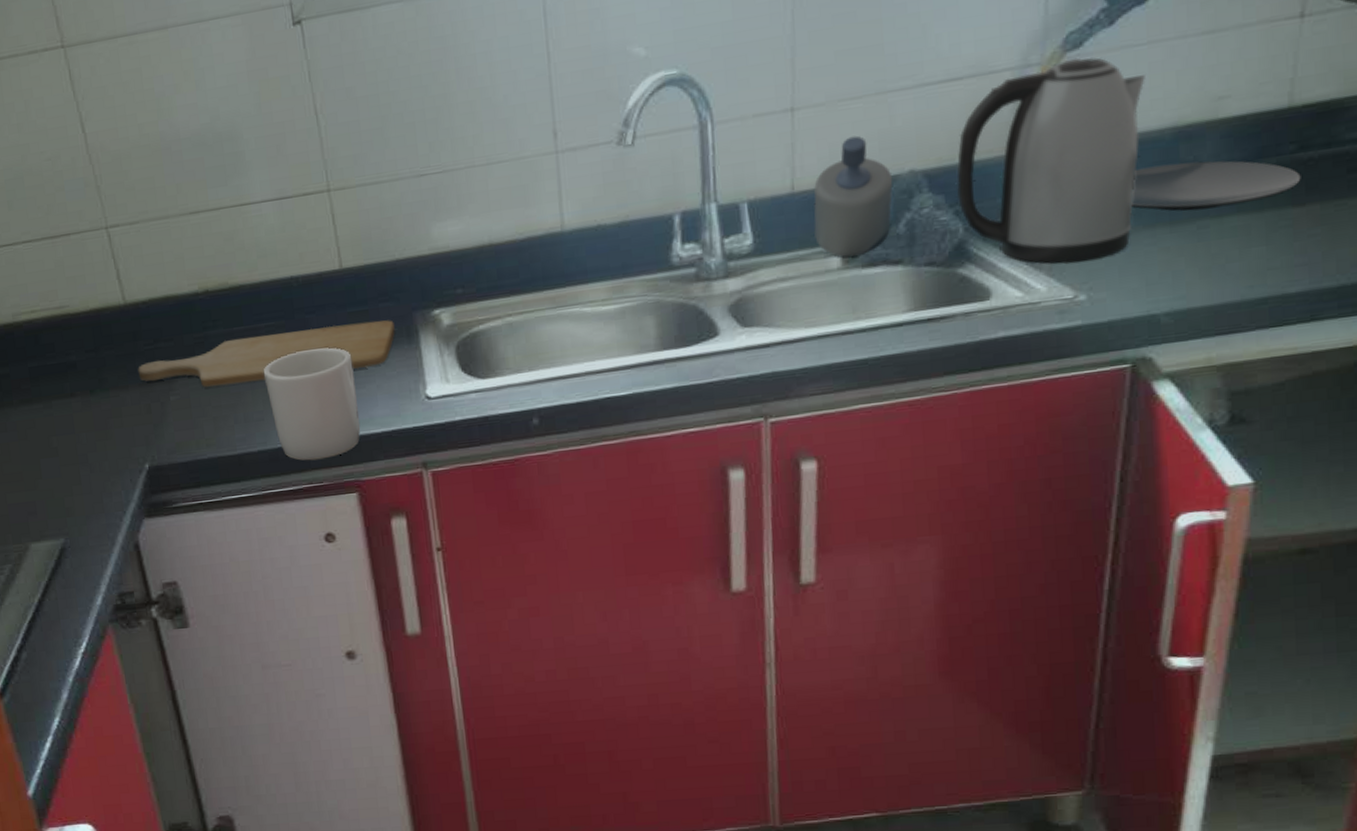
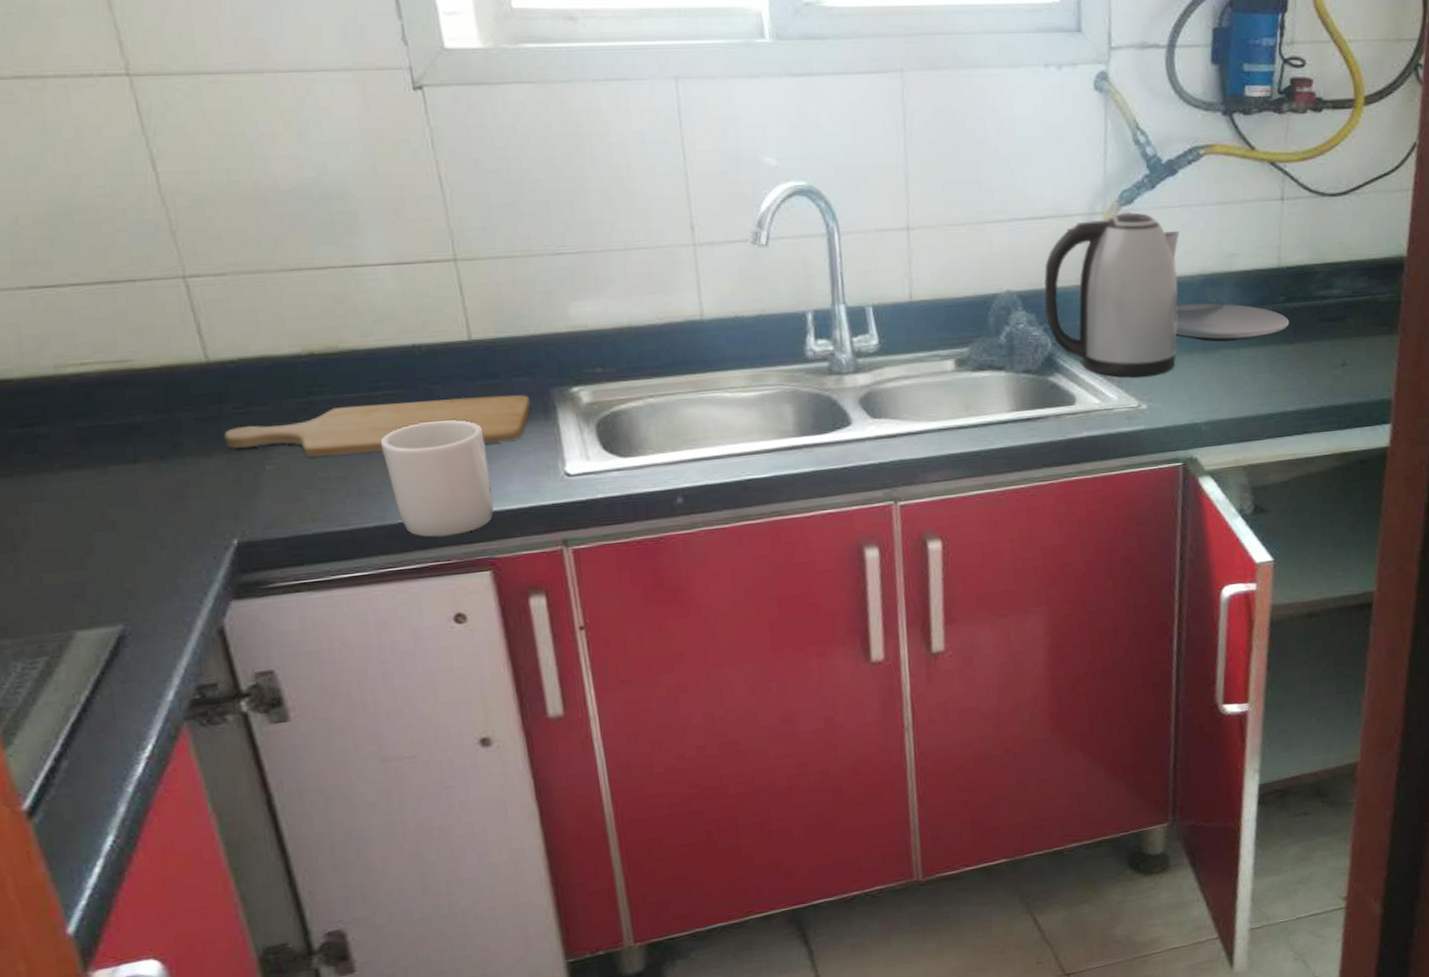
soap dispenser: present [813,135,893,257] -> none [929,257,994,361]

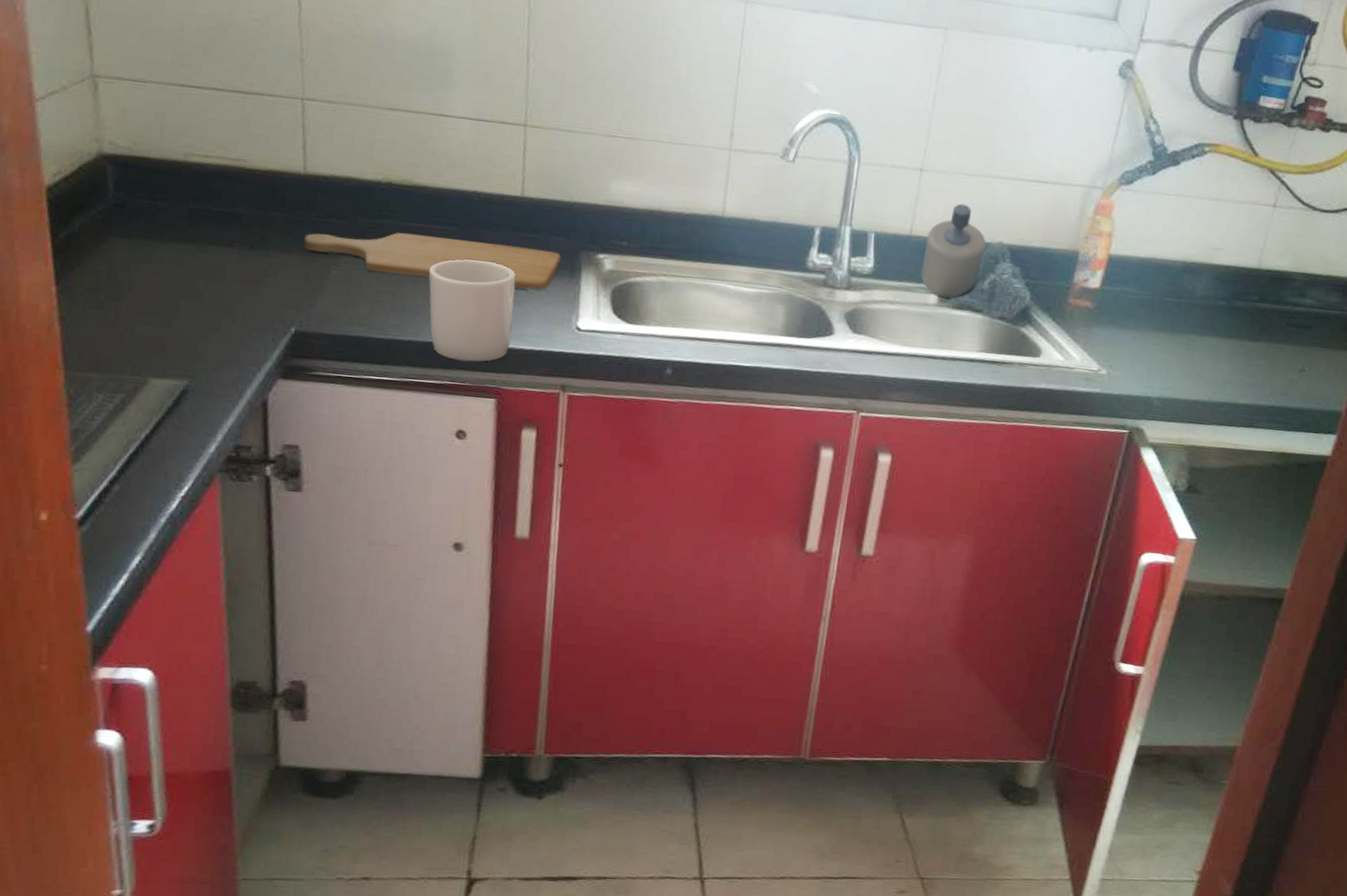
soap dispenser: none [929,257,994,361] -> present [921,203,986,298]
kettle: present [1043,211,1180,377] -> none [1029,190,1170,345]
plate: present [1175,303,1290,342] -> none [1147,285,1258,331]

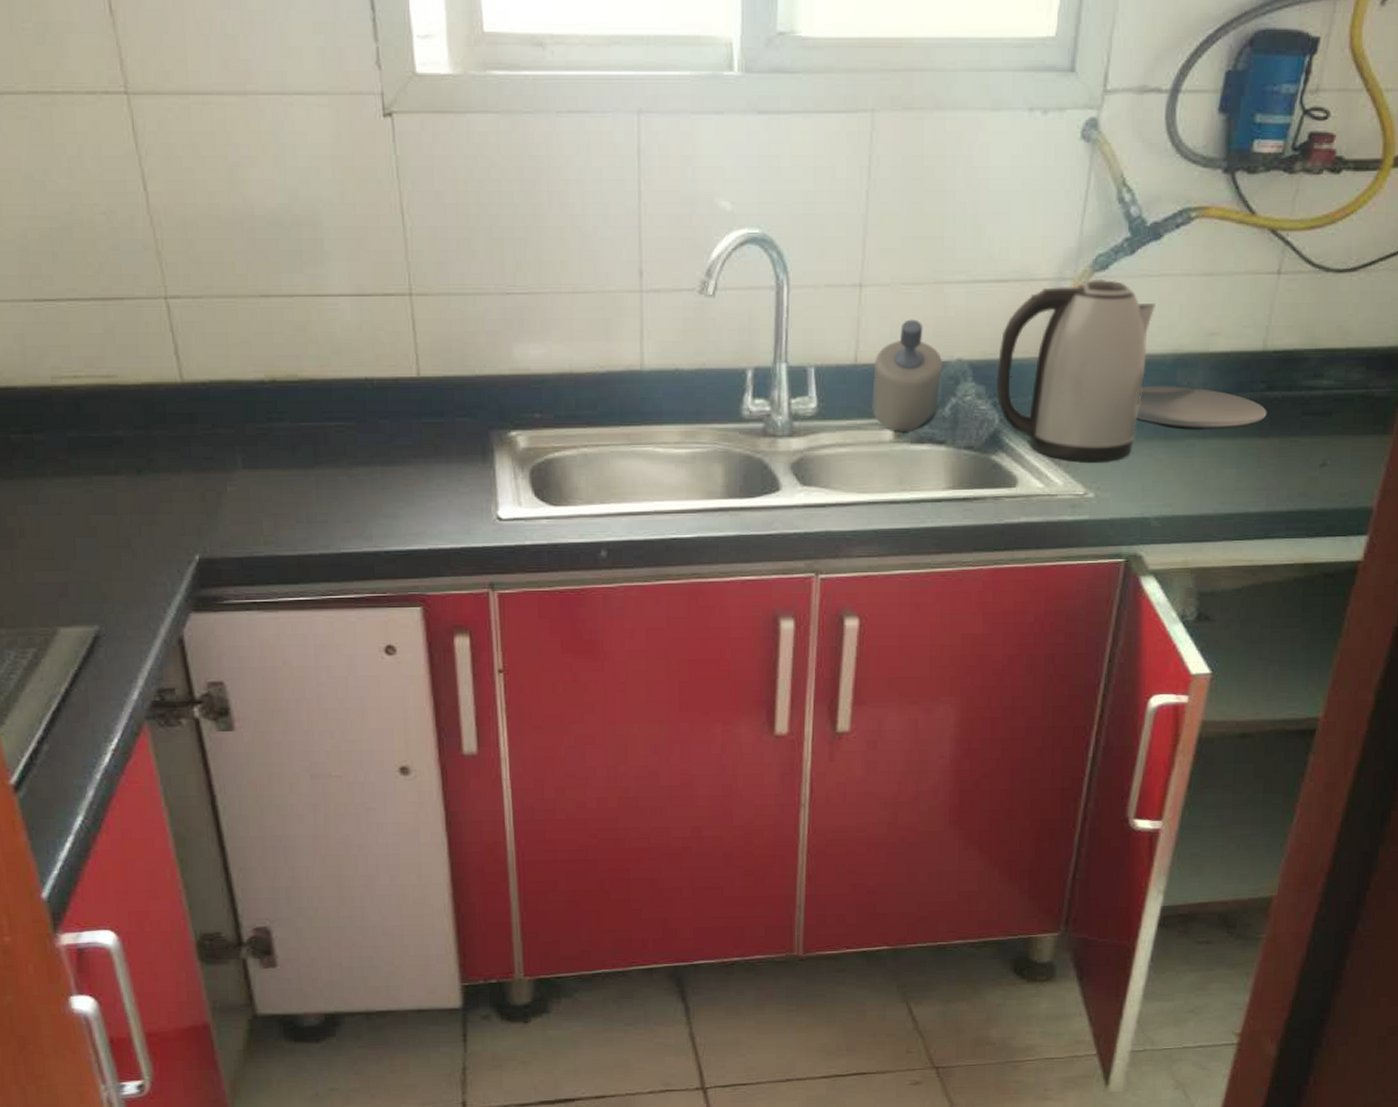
chopping board: present [304,232,561,290] -> none [193,433,470,482]
mug: present [428,259,516,363] -> none [330,454,429,570]
kettle: none [1029,190,1170,345] -> present [995,278,1155,461]
plate: none [1147,285,1258,331] -> present [1136,386,1267,430]

